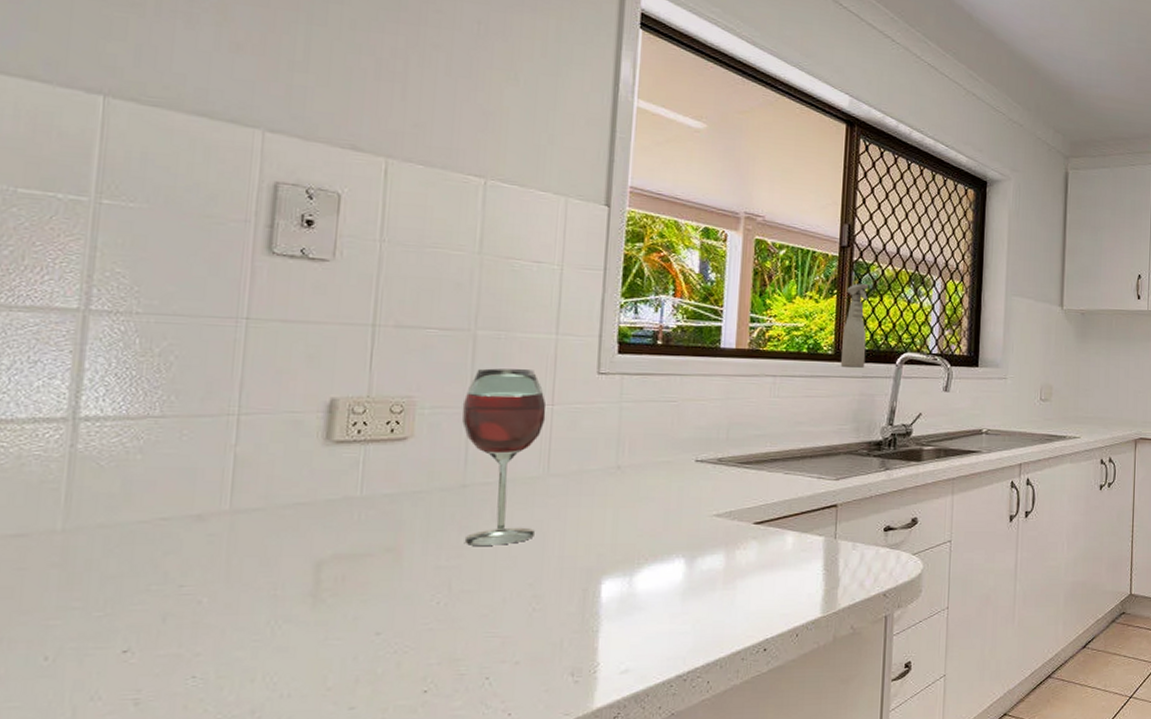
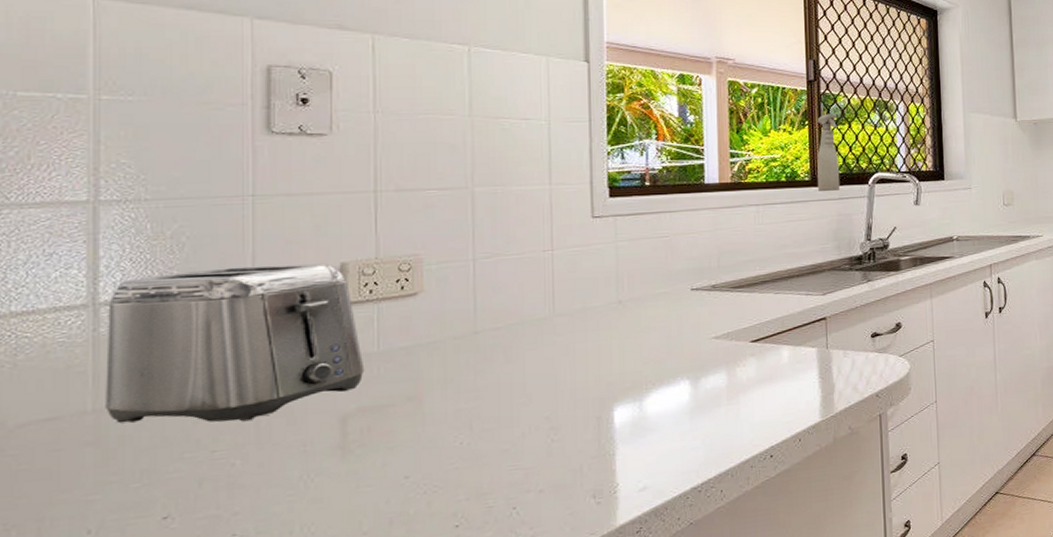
toaster: none [75,392,345,558] -> present [105,263,365,424]
wineglass: present [461,368,546,545] -> none [467,219,547,387]

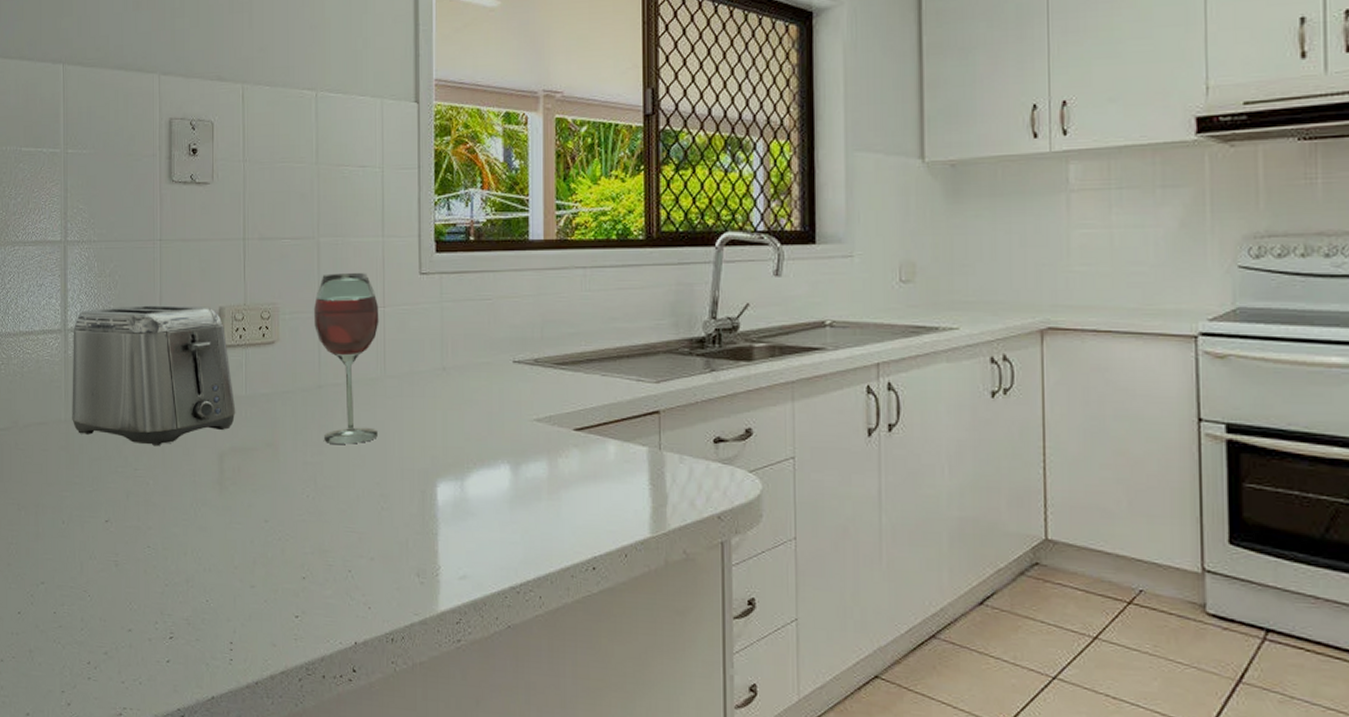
wineglass: none [467,219,547,387] -> present [313,273,379,444]
spray bottle: present [817,112,841,191] -> none [653,154,681,253]

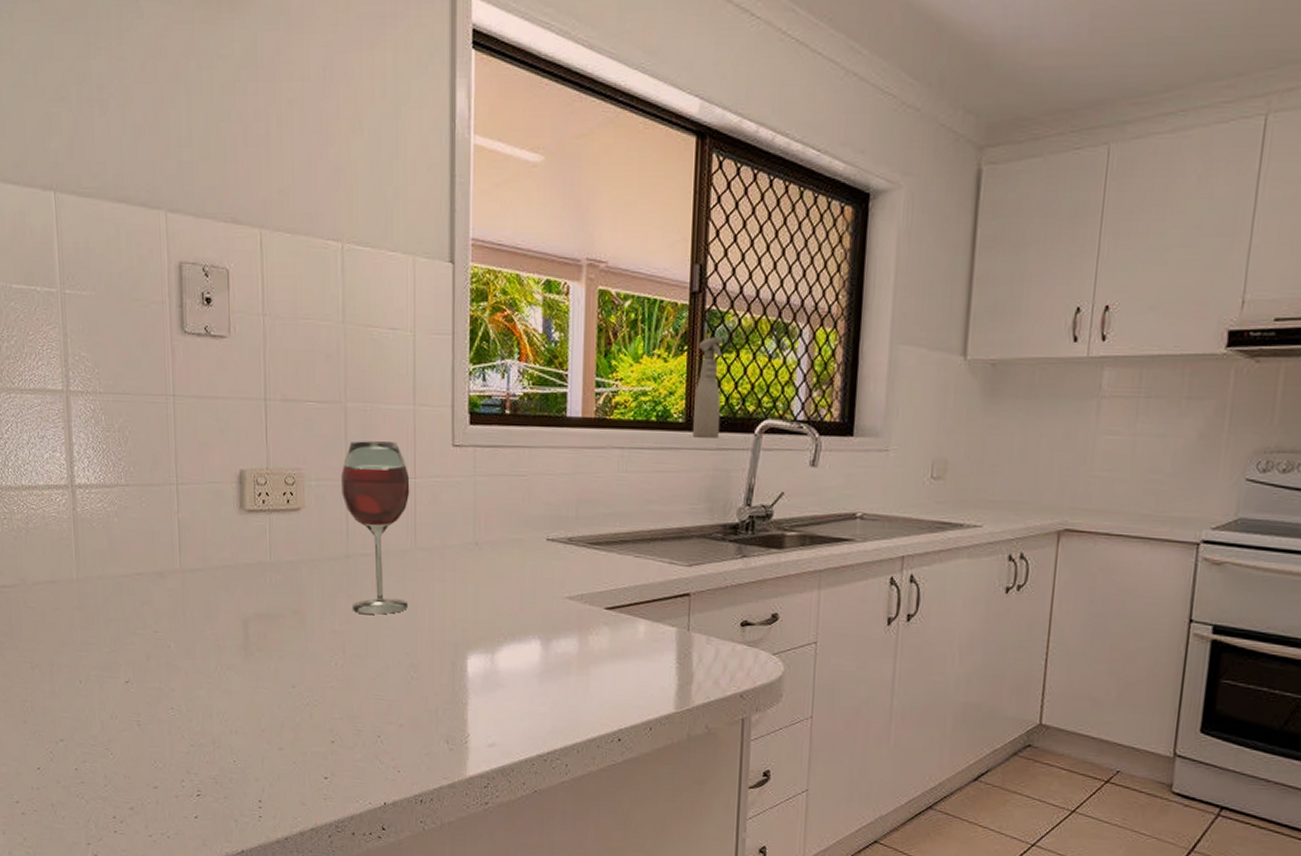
toaster: present [72,305,236,447] -> none [81,463,260,610]
spray bottle: none [653,154,681,253] -> present [693,336,723,438]

